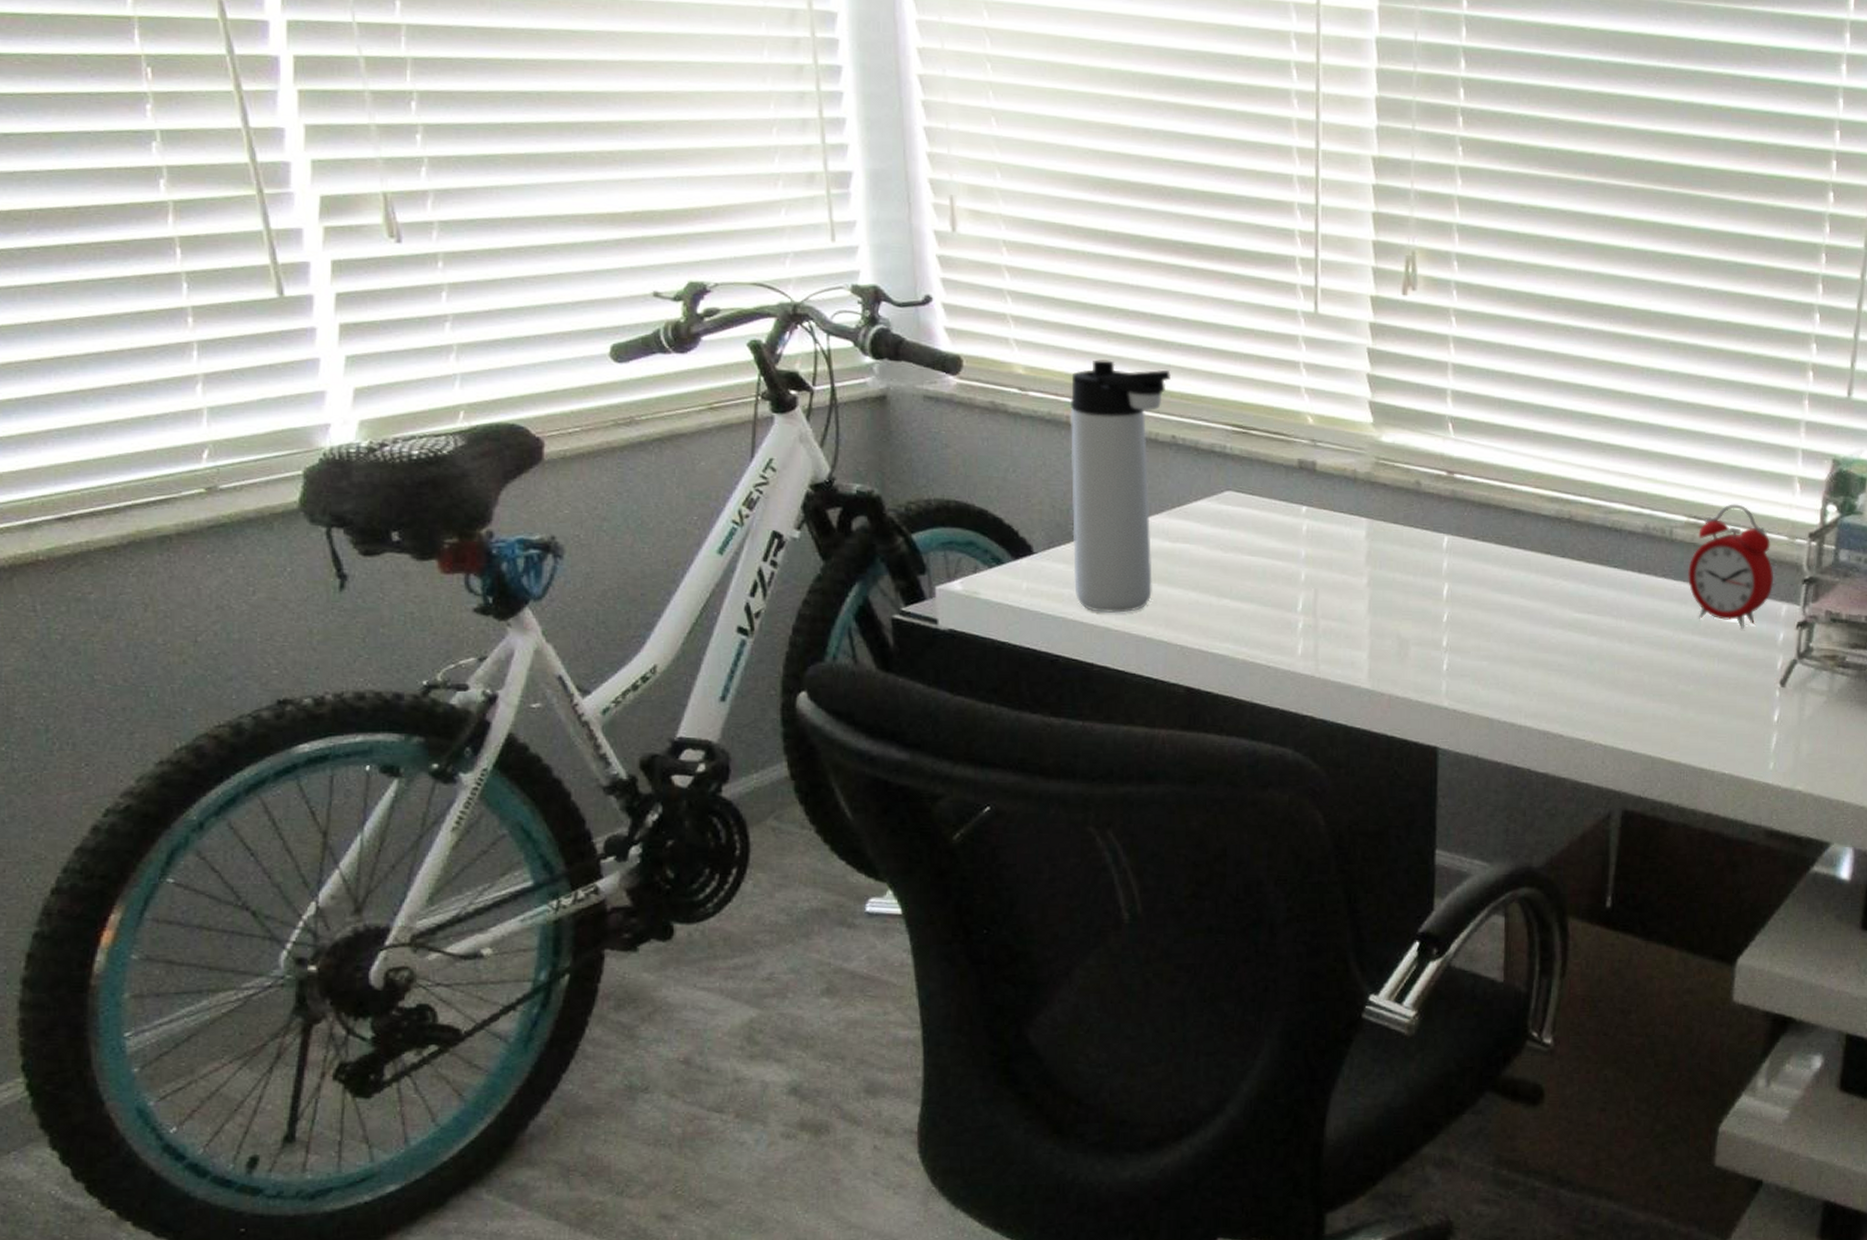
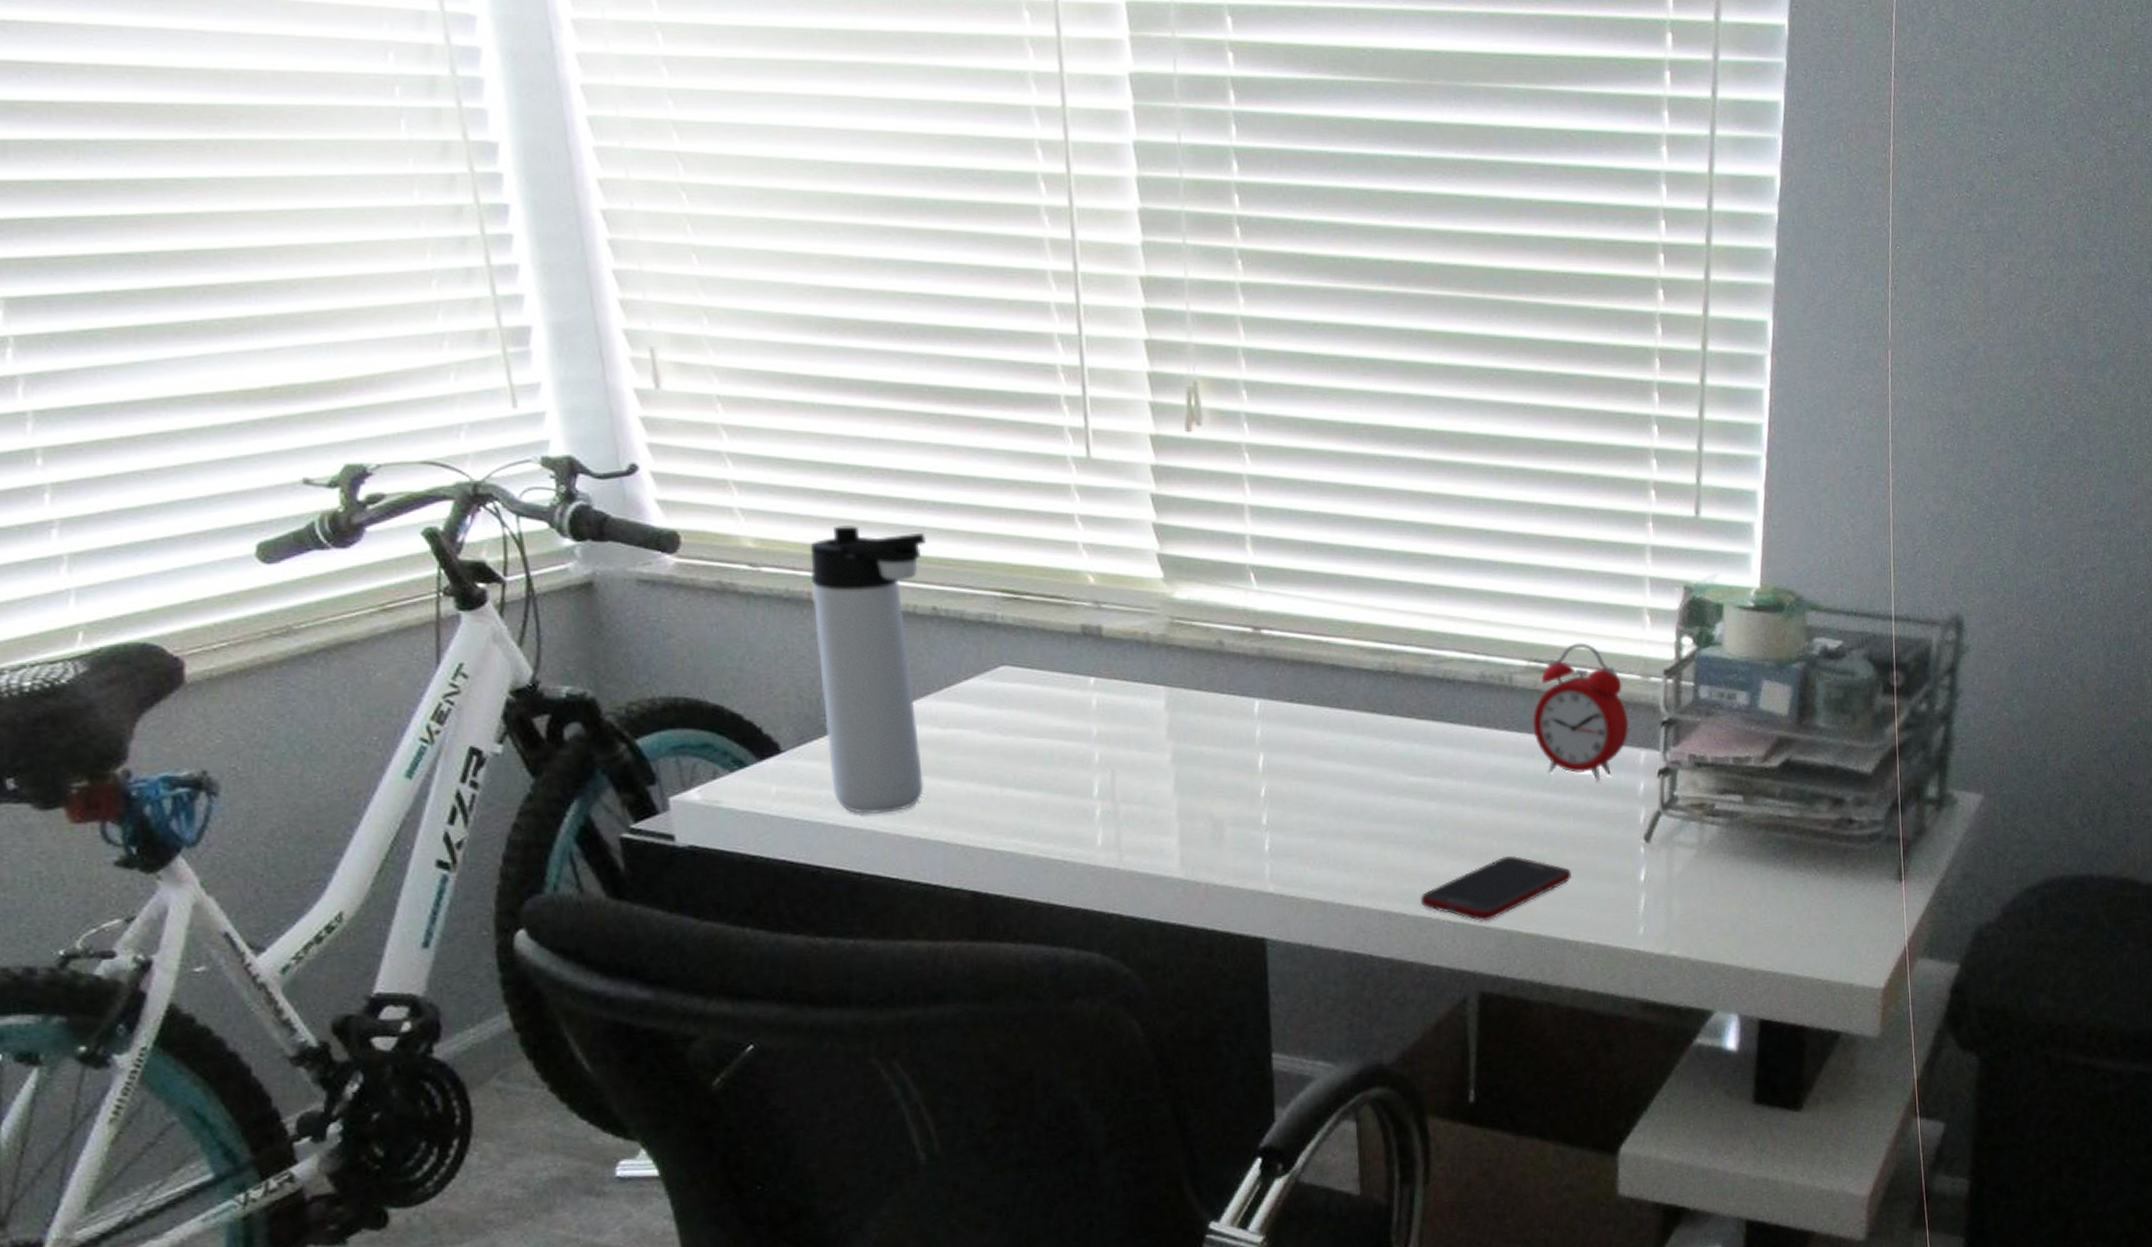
cell phone: none [1577,690,1712,746] -> present [1421,855,1571,921]

